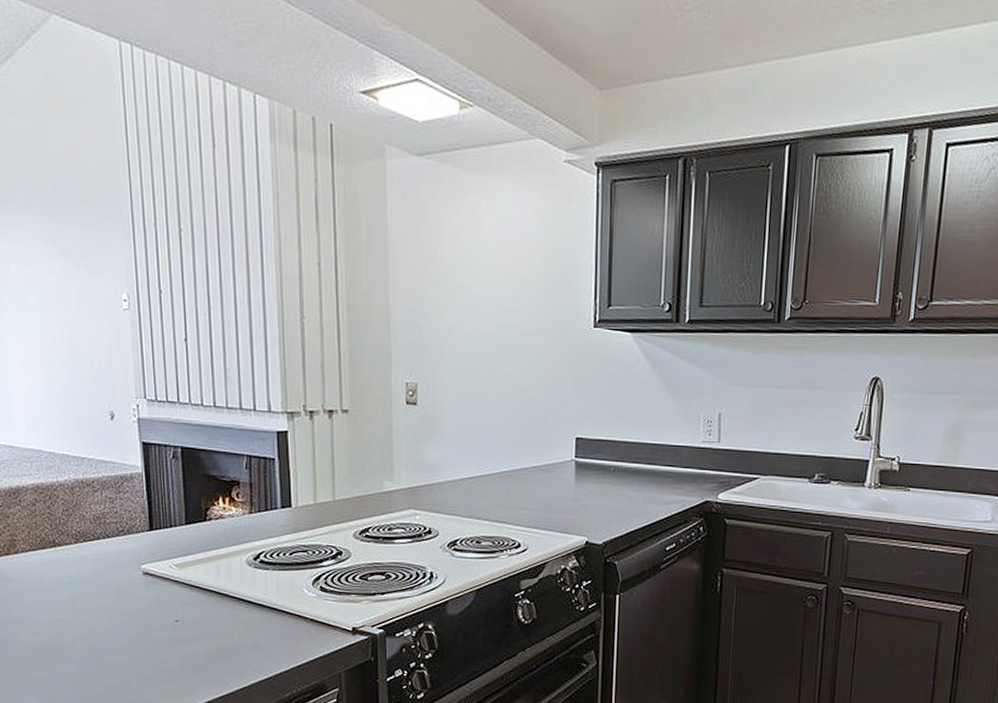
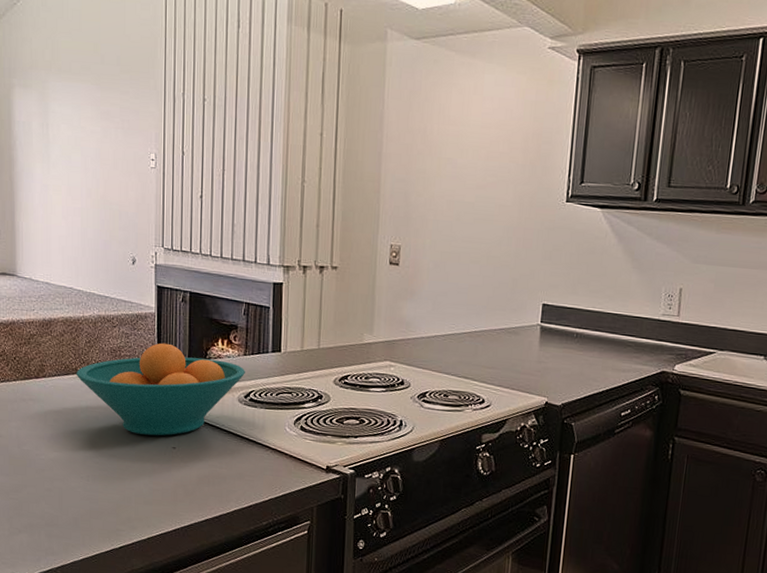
fruit bowl: none [54,505,252,609] -> present [76,342,245,436]

